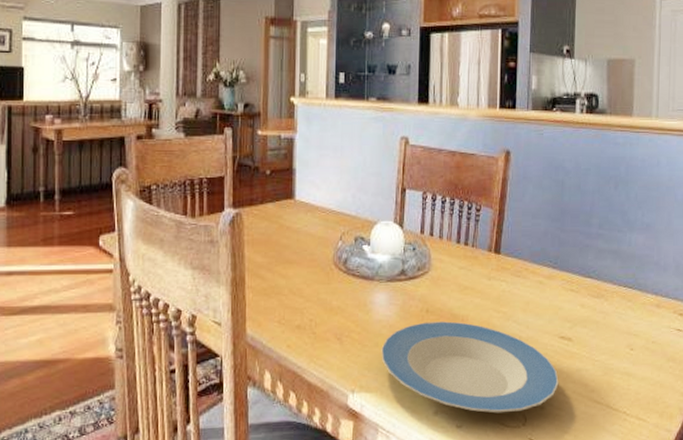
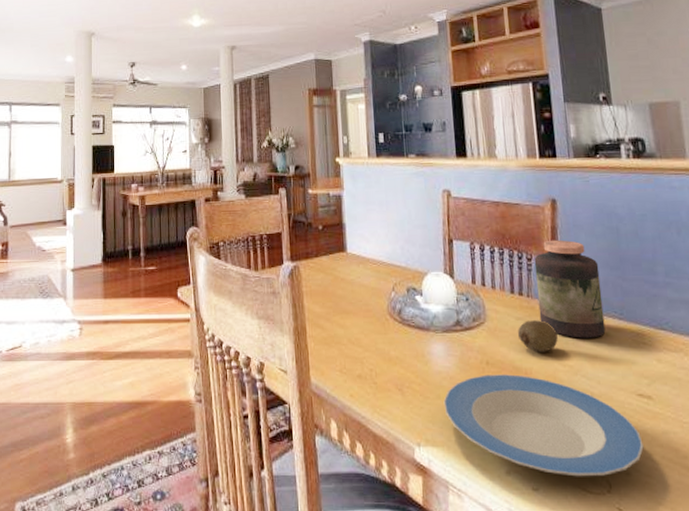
fruit: none [458,269,496,300] -> present [517,320,558,352]
jar: none [481,191,541,286] -> present [534,239,606,339]

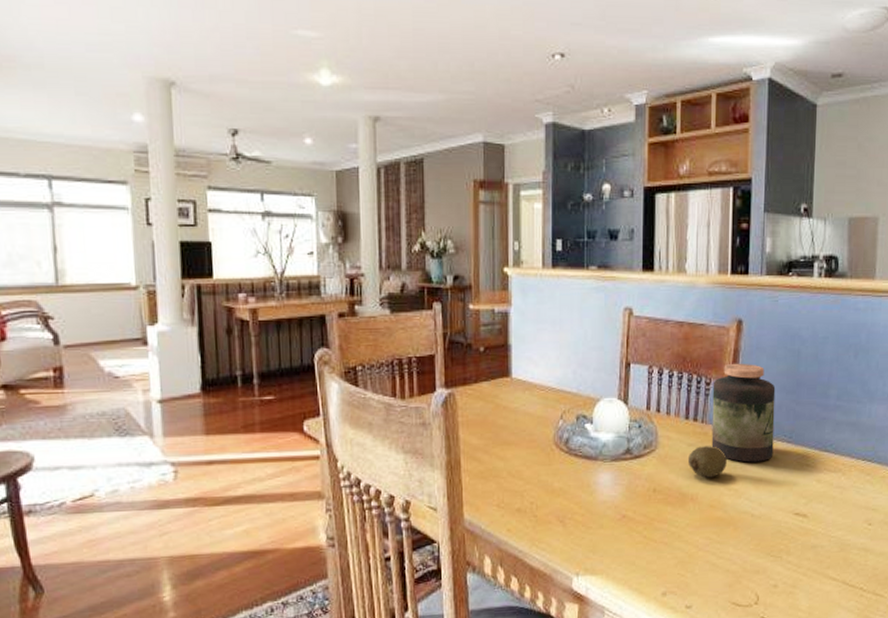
plate: present [443,374,644,477] -> none [606,500,793,593]

